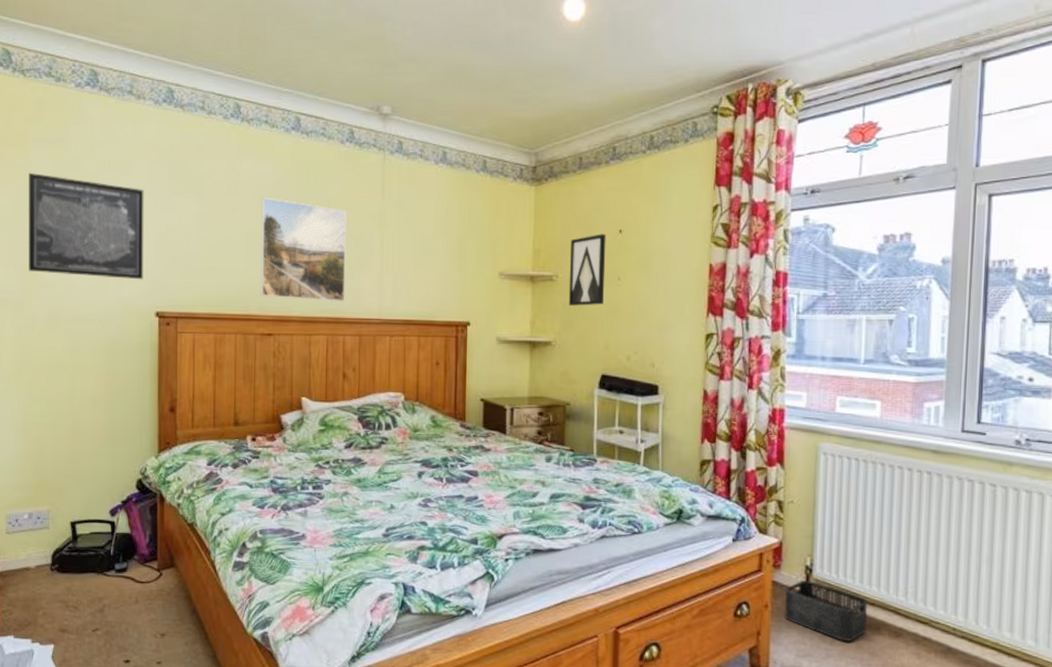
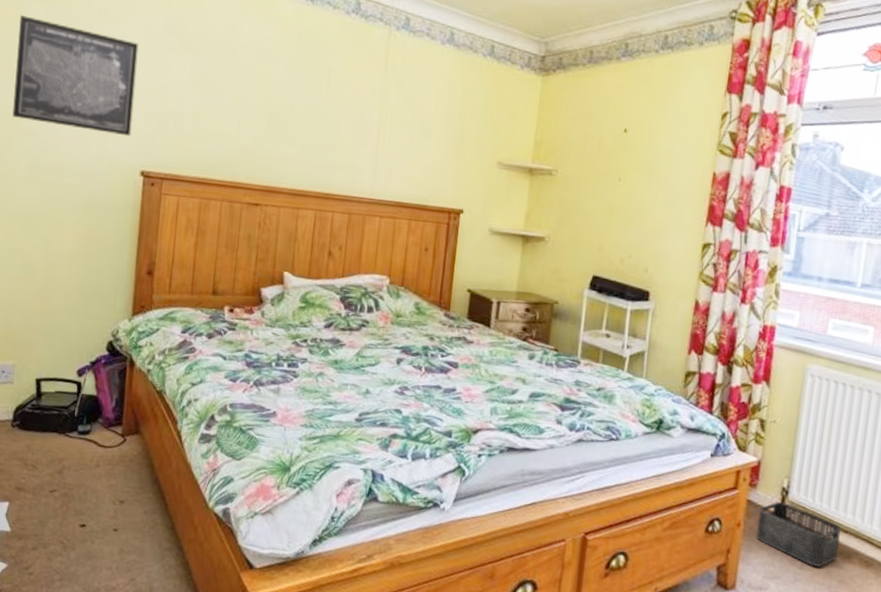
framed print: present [261,197,346,302] -> none [251,62,346,178]
wall art: present [568,234,606,306] -> none [565,131,611,205]

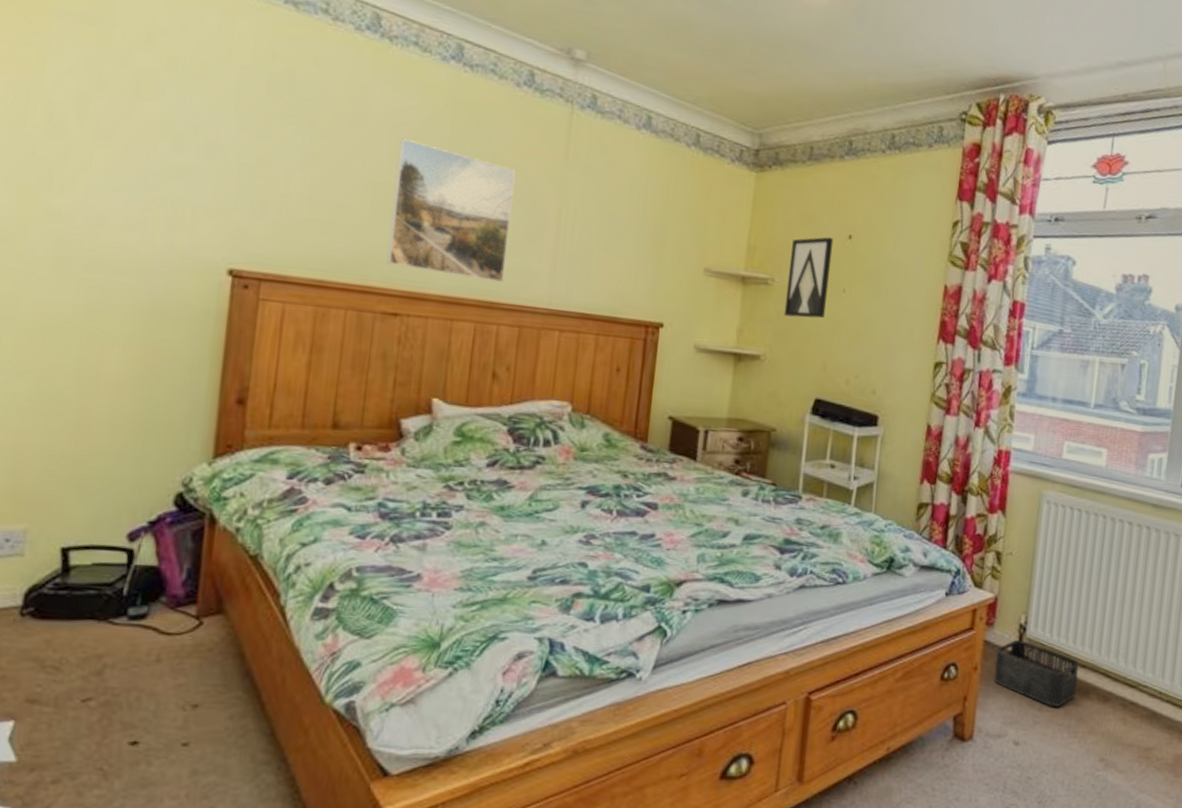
wall art: present [12,14,139,137] -> none [28,55,227,224]
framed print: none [251,62,346,178] -> present [387,138,516,283]
wall art: none [565,131,611,205] -> present [783,237,834,319]

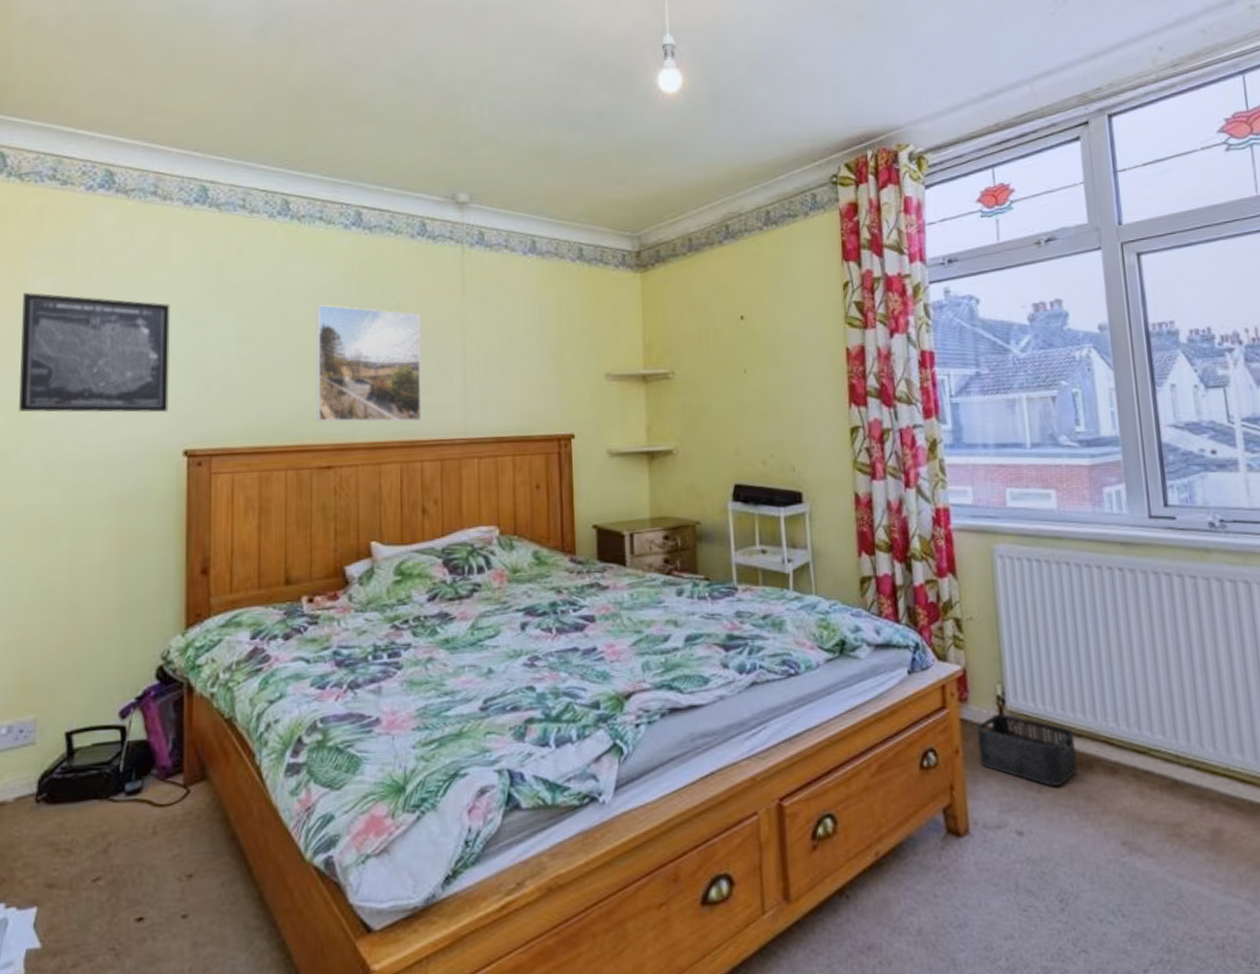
wall art: none [28,55,227,224] -> present [19,292,170,413]
wall art: present [783,237,834,319] -> none [686,321,730,407]

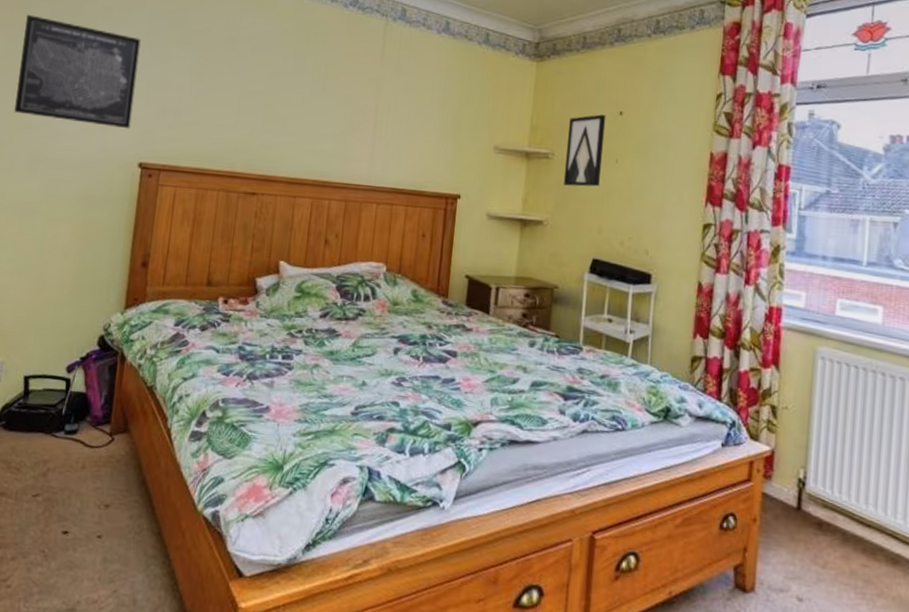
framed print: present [317,304,422,423] -> none [248,54,343,166]
wall art: none [686,321,730,407] -> present [563,114,606,187]
storage bin: present [977,714,1077,786] -> none [773,494,863,566]

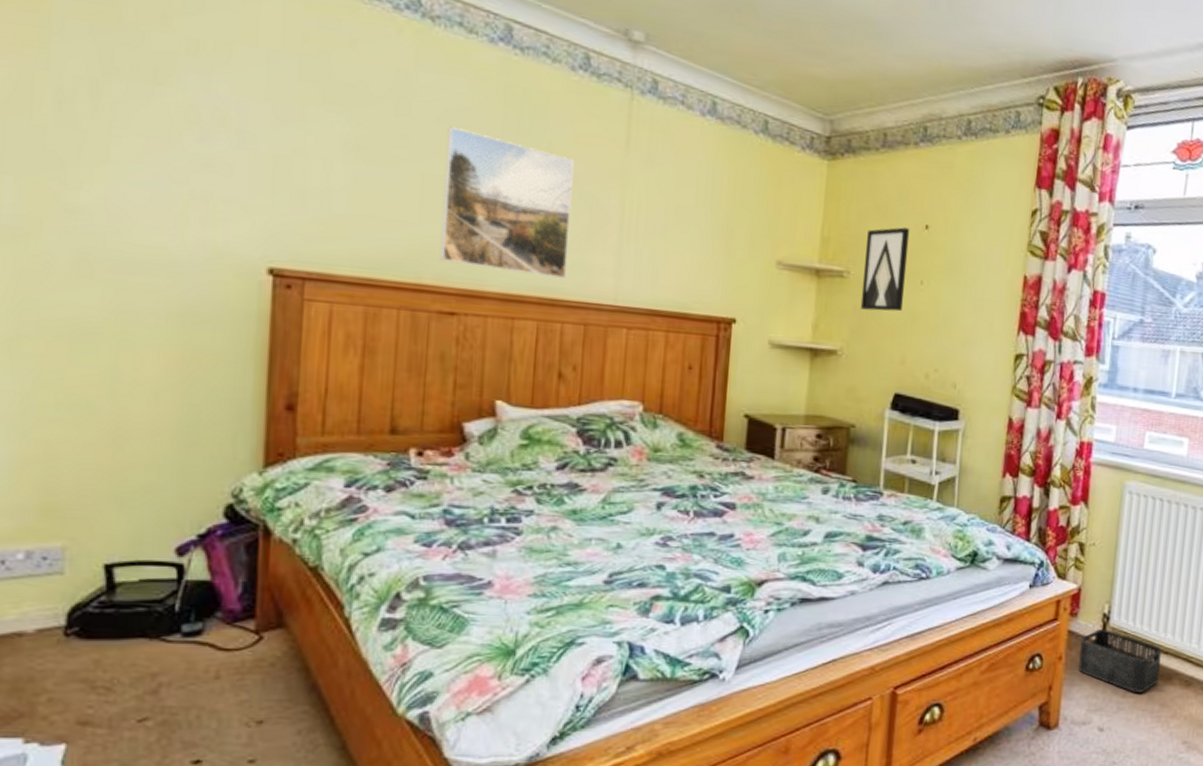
wall art: present [14,14,141,129] -> none [40,37,256,220]
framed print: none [248,54,343,166] -> present [440,126,574,279]
storage bin: none [773,494,863,566] -> present [1078,630,1162,692]

